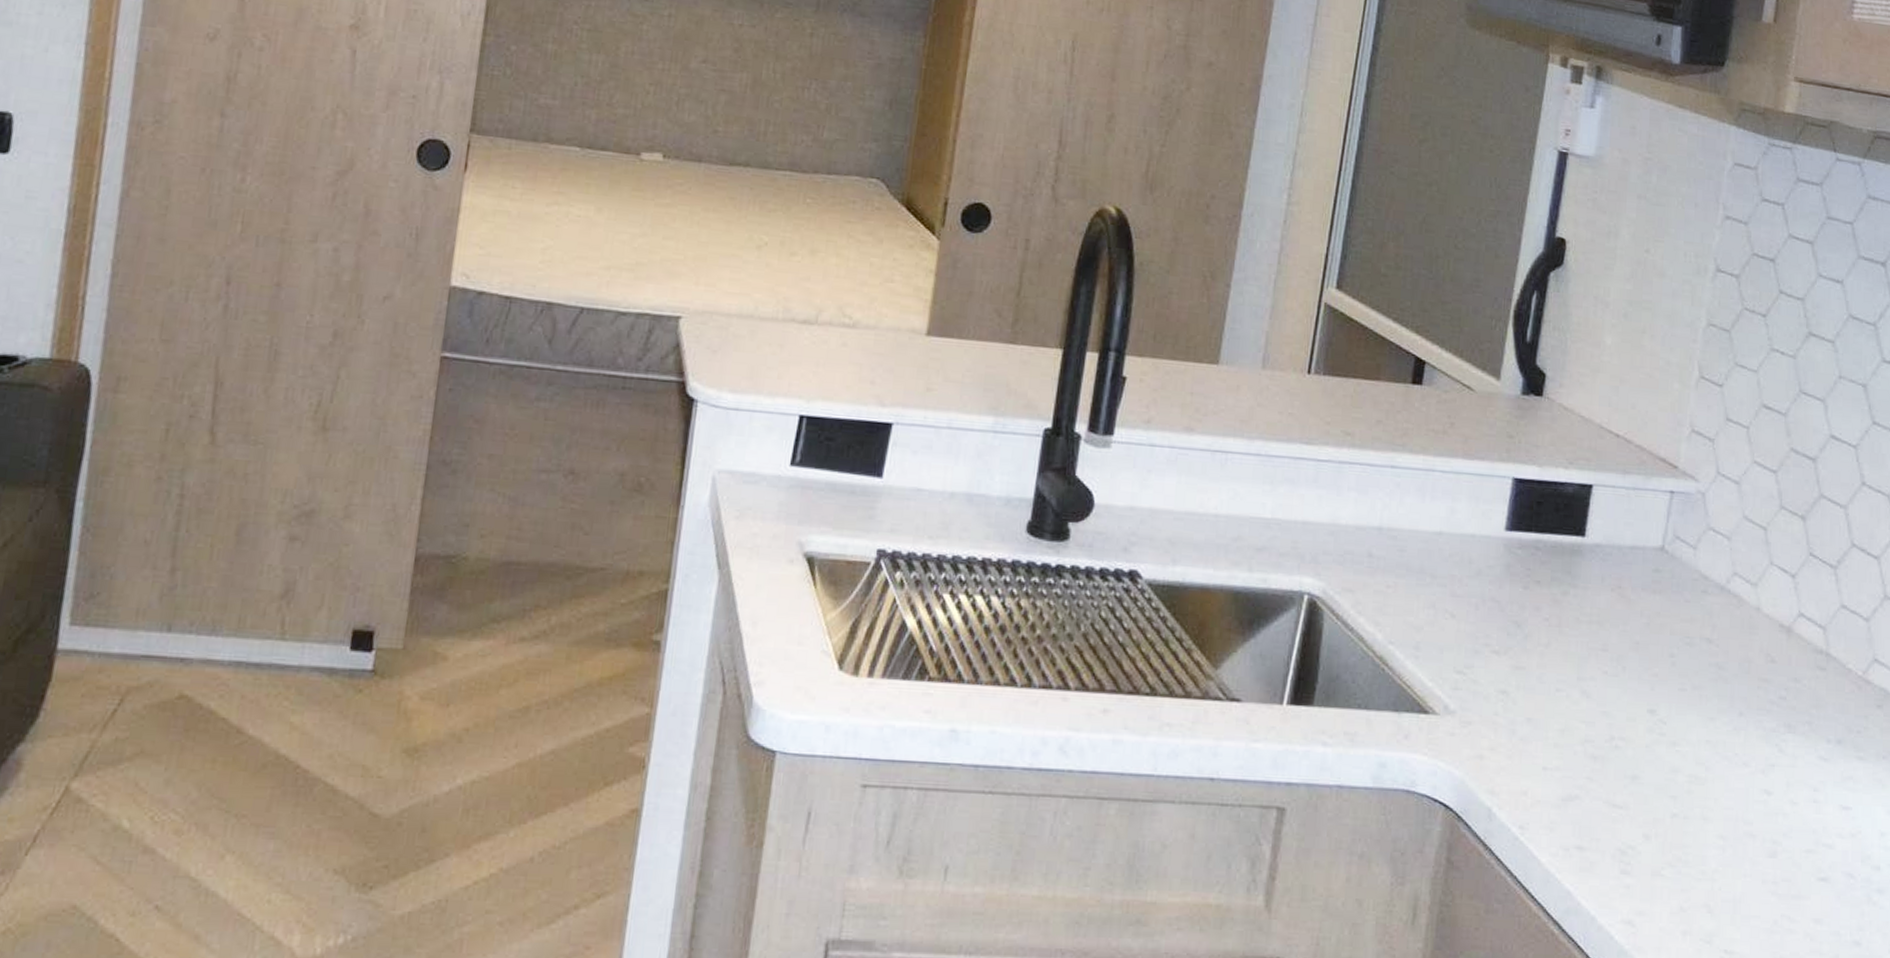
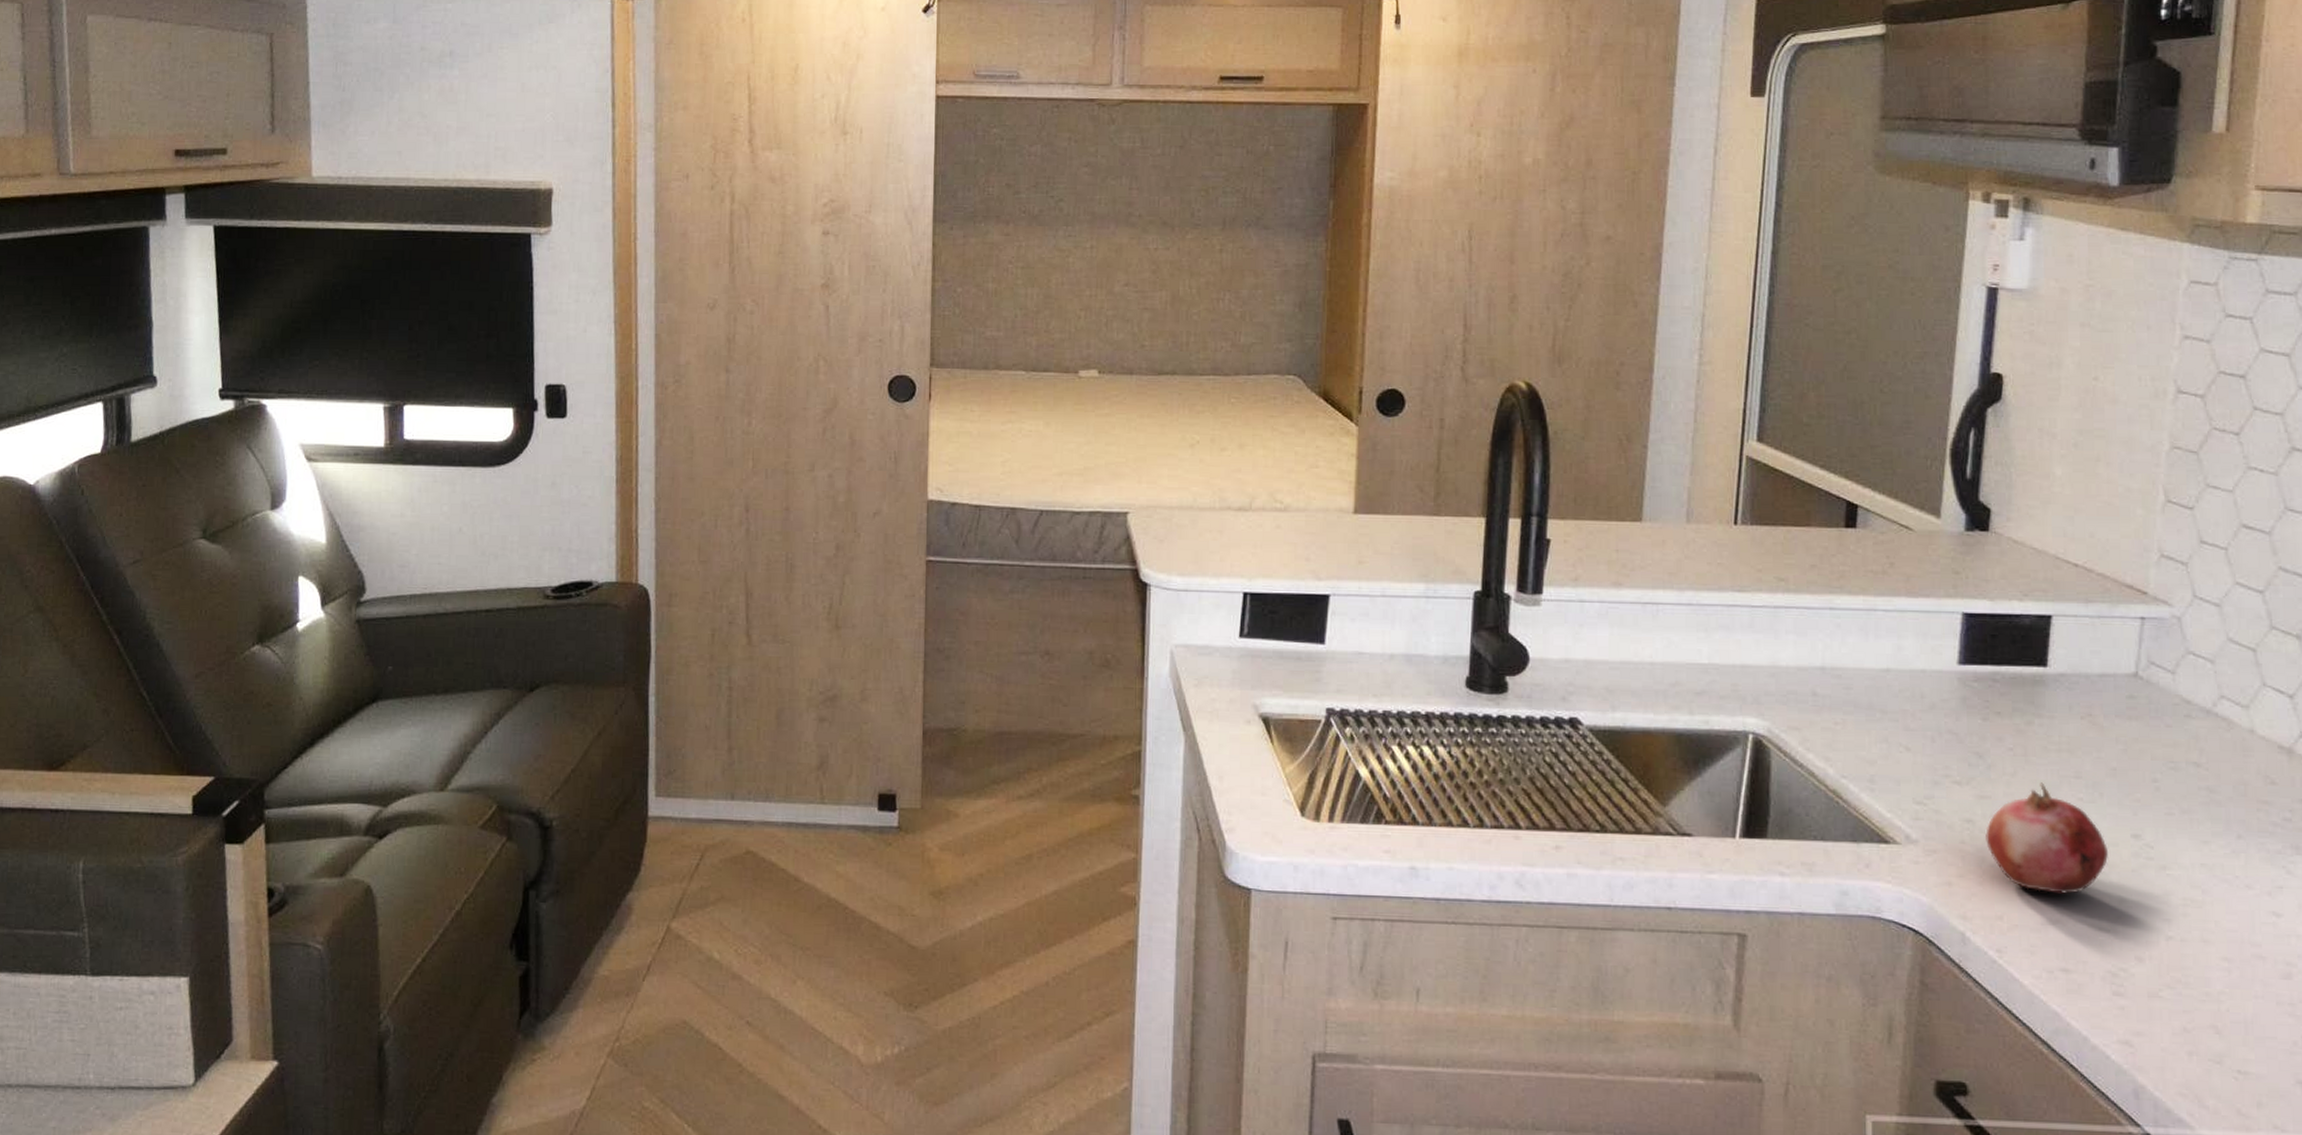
fruit: none [1517,654,1626,769] -> present [1985,782,2108,894]

